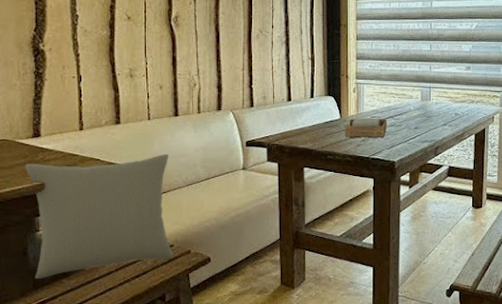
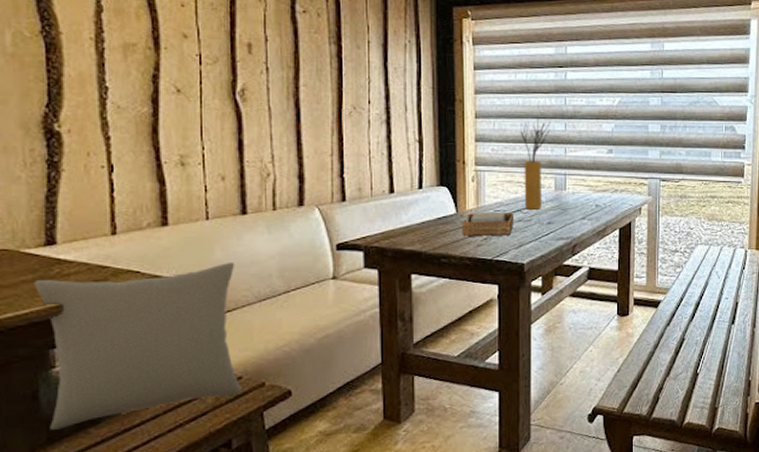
vase: none [393,40,418,117] -> present [520,119,550,210]

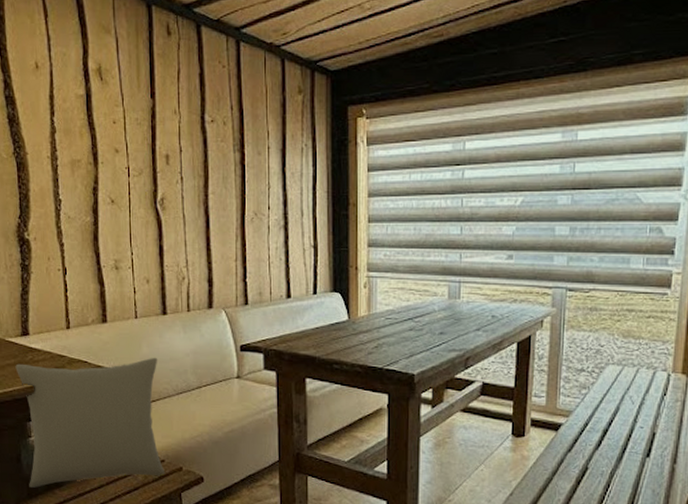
napkin holder: present [462,211,515,236] -> none [354,319,406,344]
vase: present [520,119,550,210] -> none [413,222,445,319]

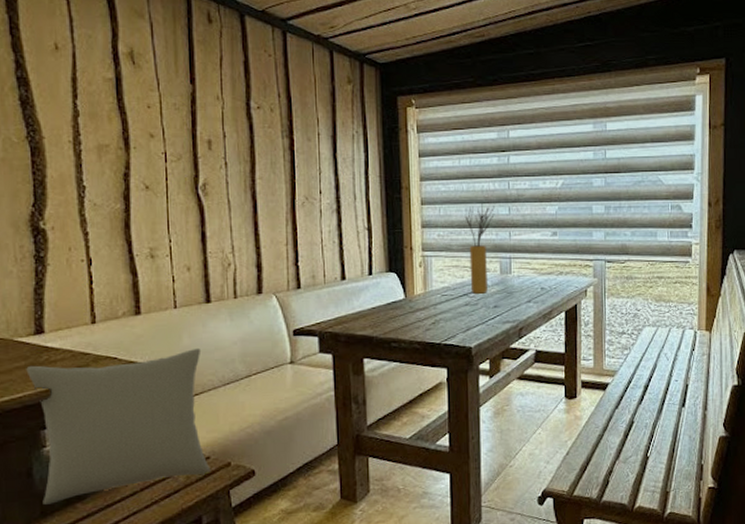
vase: none [413,222,445,319] -> present [464,203,495,294]

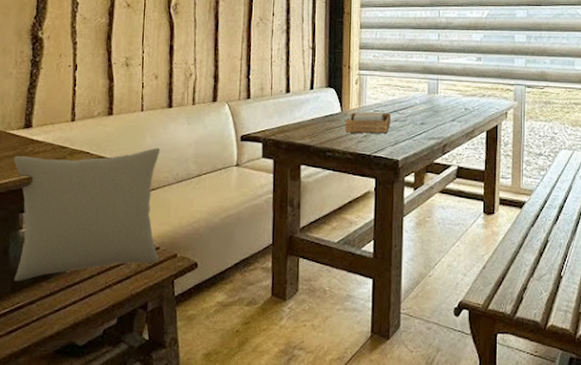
napkin holder: none [411,296,462,321] -> present [346,111,392,133]
vase: present [464,203,495,294] -> none [398,29,425,111]

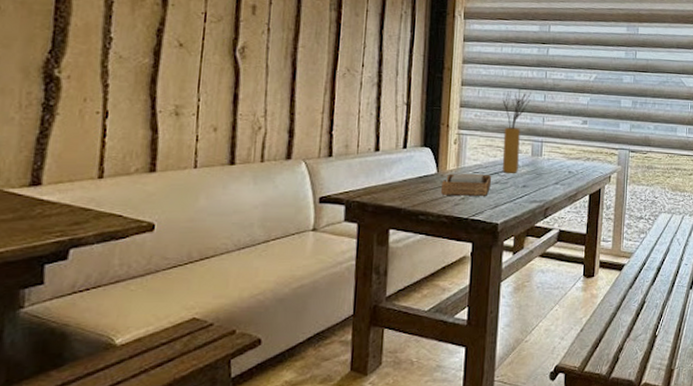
pillow: present [13,147,161,281] -> none [9,209,218,372]
vase: none [398,29,425,111] -> present [502,89,531,173]

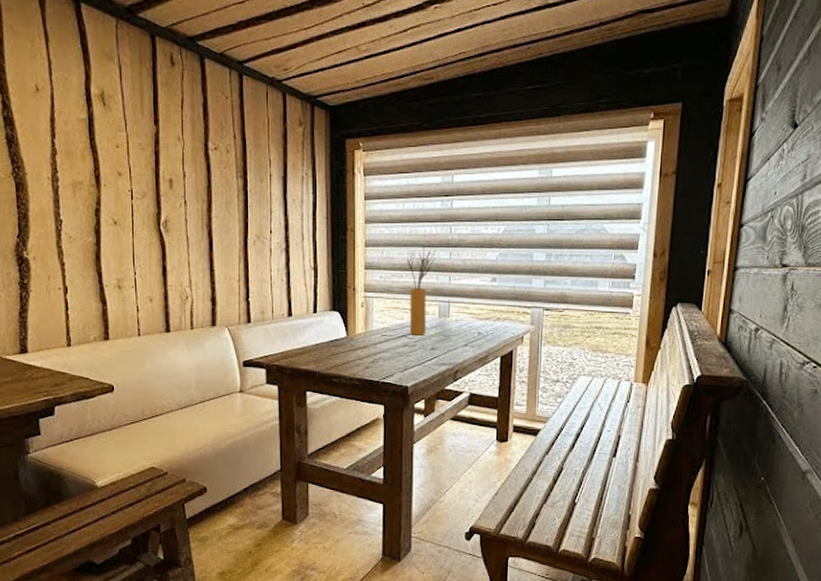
napkin holder: present [441,173,492,196] -> none [352,336,400,359]

